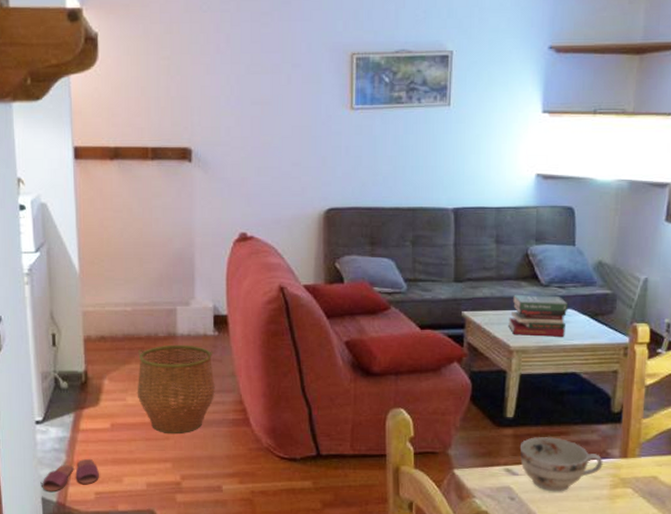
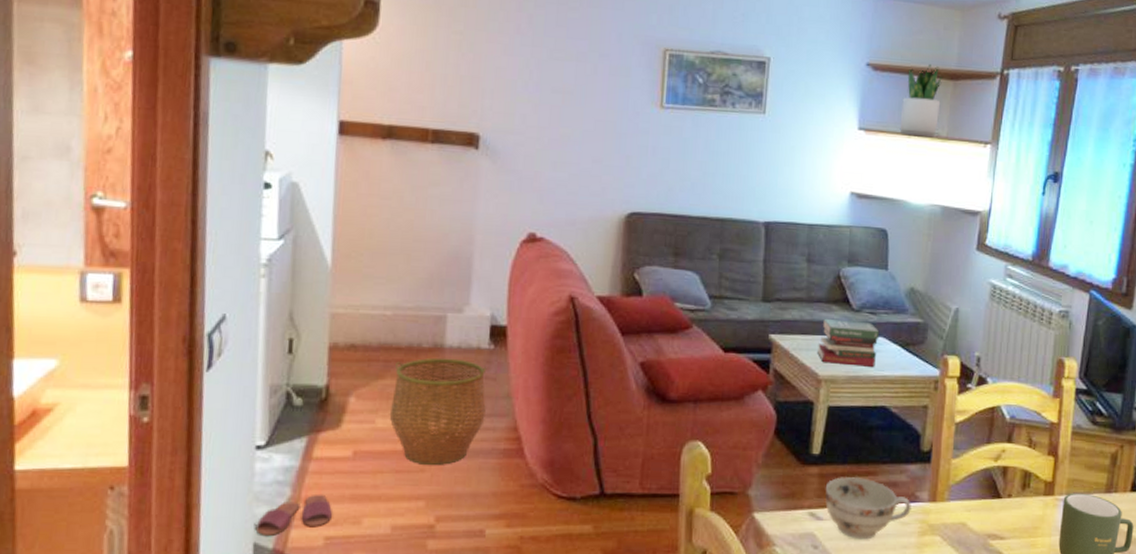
planter: none [584,40,628,114] -> present [900,63,942,138]

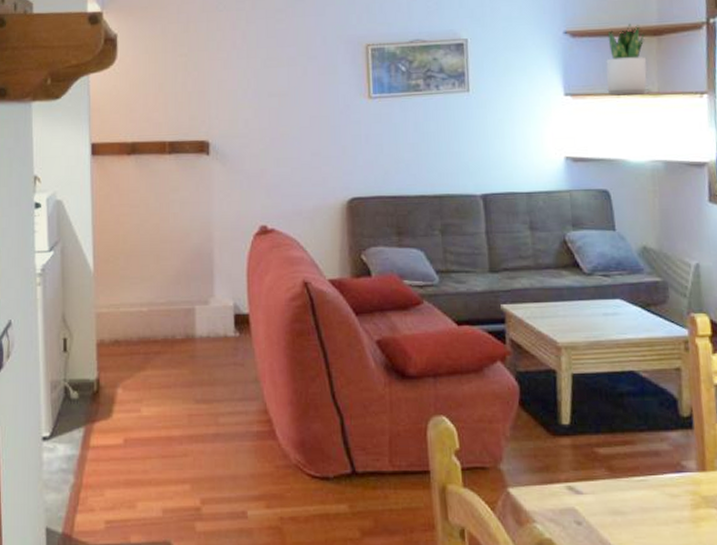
slippers: present [255,494,333,536] -> none [46,480,111,520]
basket: present [389,357,487,465] -> none [152,347,237,449]
books: present [818,318,880,367] -> none [553,284,617,331]
teacup: present [824,476,911,540] -> none [580,446,679,514]

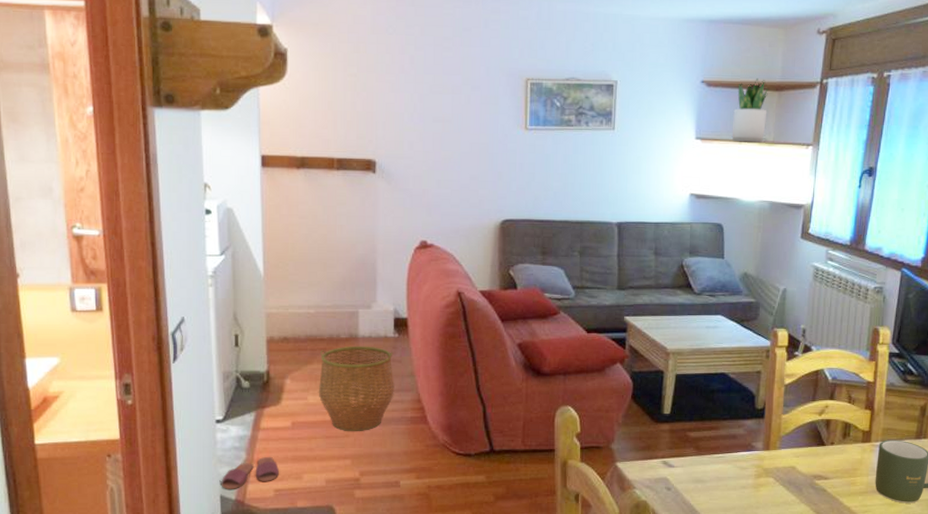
slippers: none [46,480,111,520] -> present [221,456,280,489]
basket: none [152,347,237,449] -> present [318,346,394,431]

